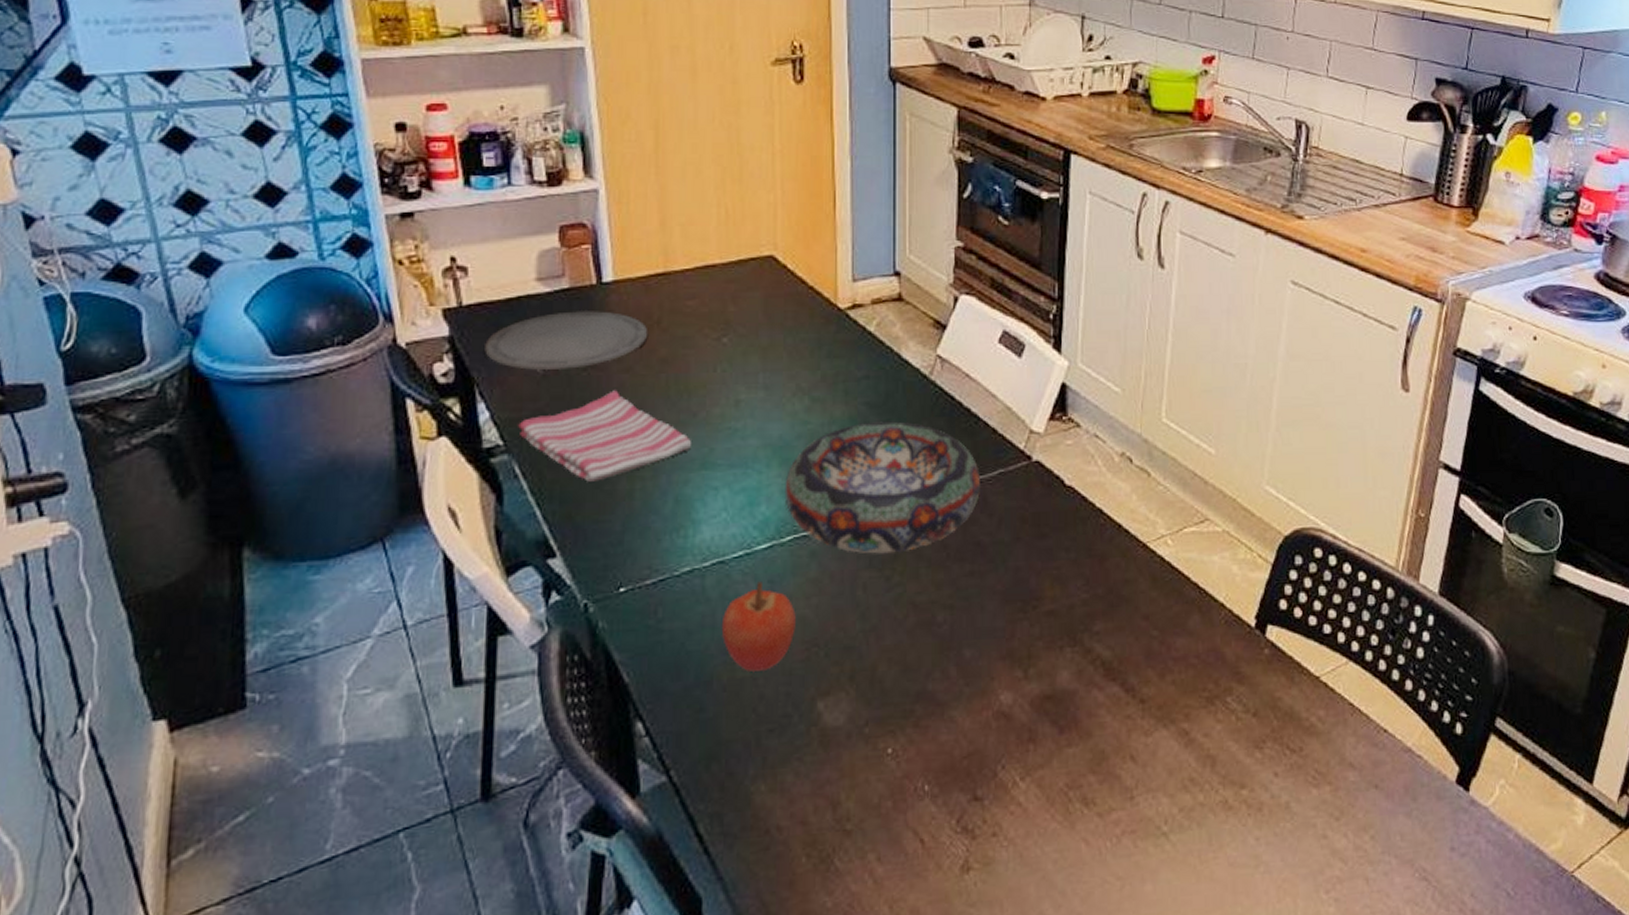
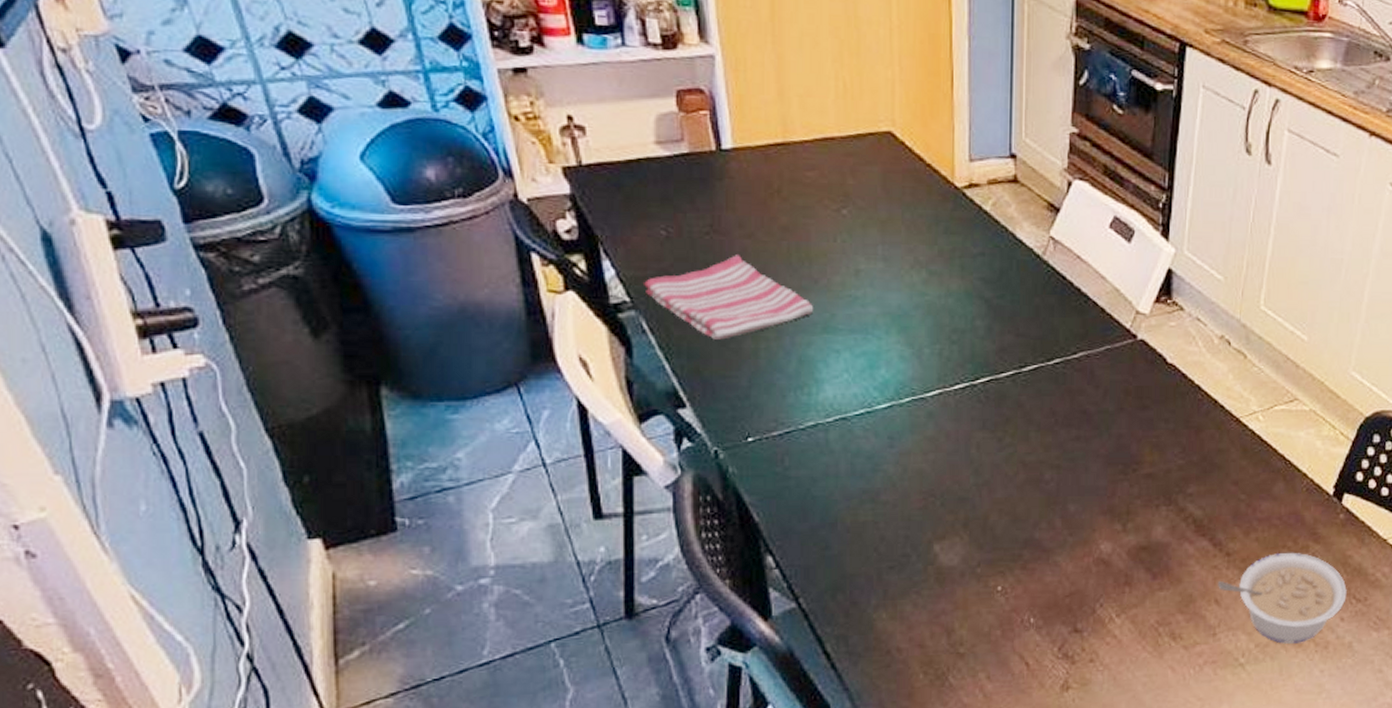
plate: present [485,311,649,371] -> none [607,176,769,233]
apple: present [721,581,796,672] -> none [844,437,914,516]
decorative bowl: present [784,421,981,554] -> none [903,296,1089,417]
legume: none [1133,695,1279,807] -> present [1218,552,1347,644]

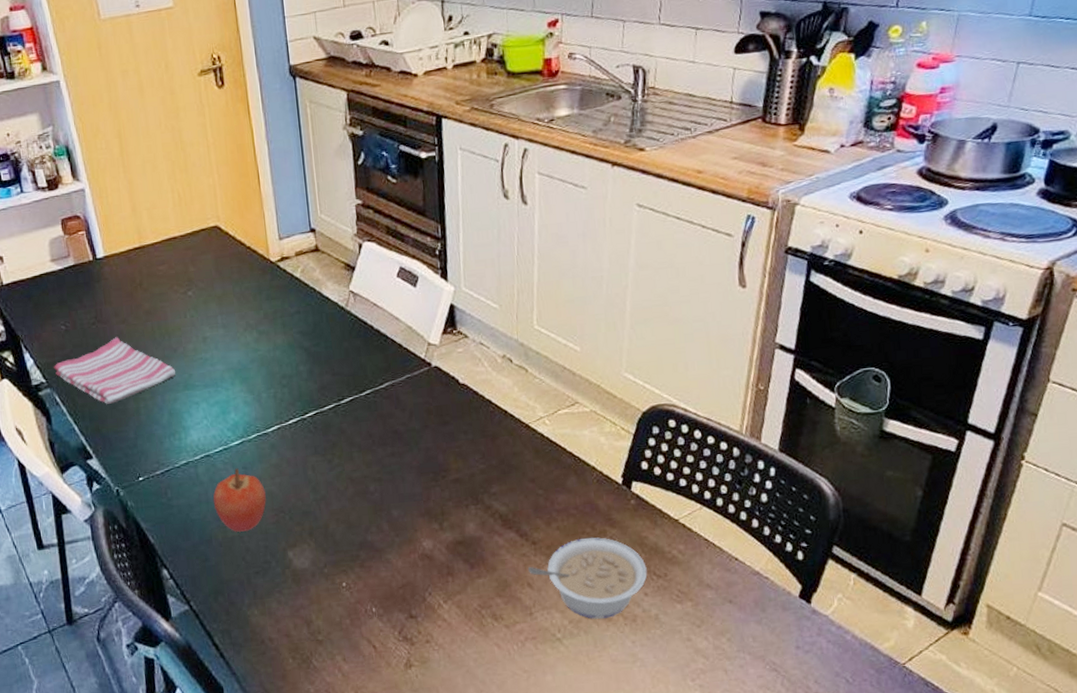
apple: none [844,437,914,516] -> present [213,468,266,532]

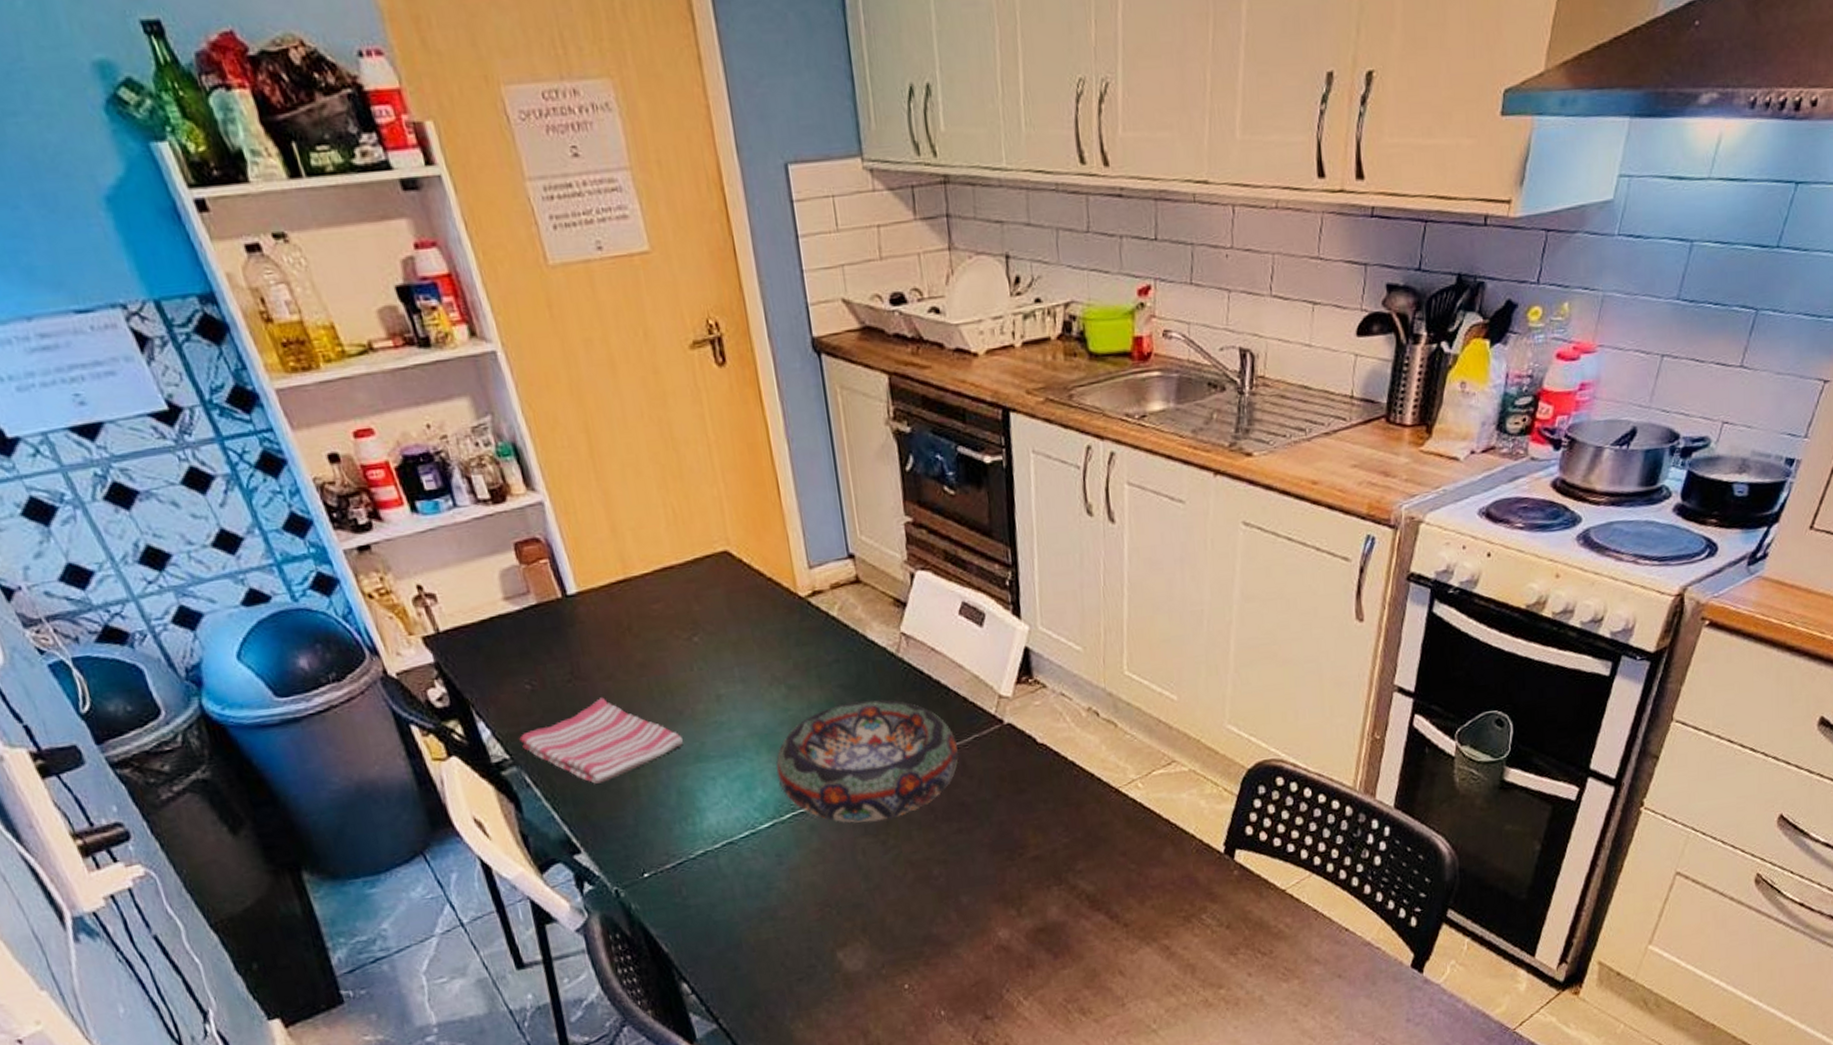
apple: present [213,468,266,532] -> none [740,856,808,933]
decorative bowl: none [246,344,394,444] -> present [776,699,959,823]
legume: present [528,537,648,619] -> none [1120,914,1252,1006]

